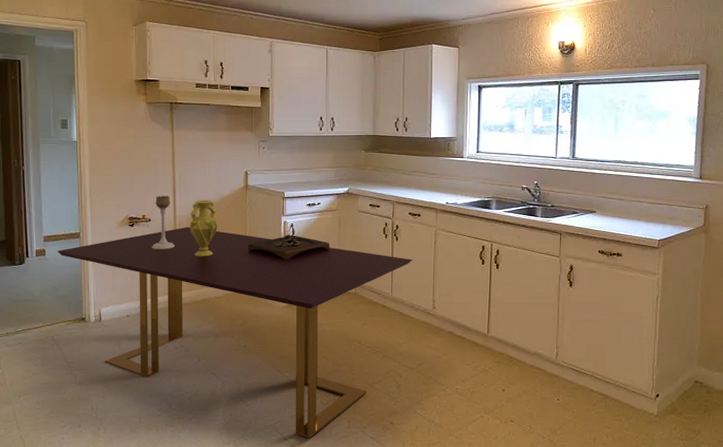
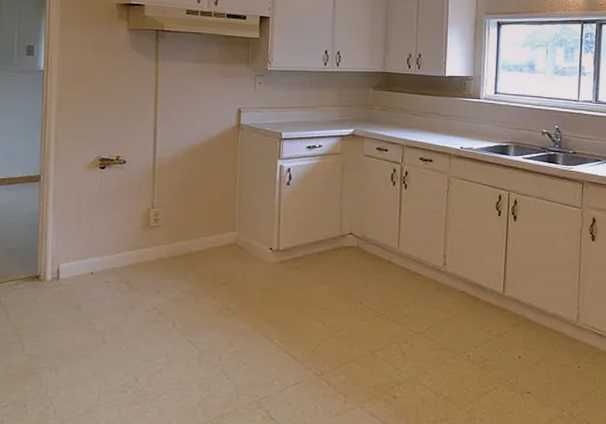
dining table: present [57,226,413,439] -> none [11,169,423,417]
candle holder: present [152,196,175,249] -> none [125,134,152,196]
vase: present [190,200,218,257] -> none [171,140,204,205]
wooden tray: present [248,235,330,260] -> none [238,181,331,209]

